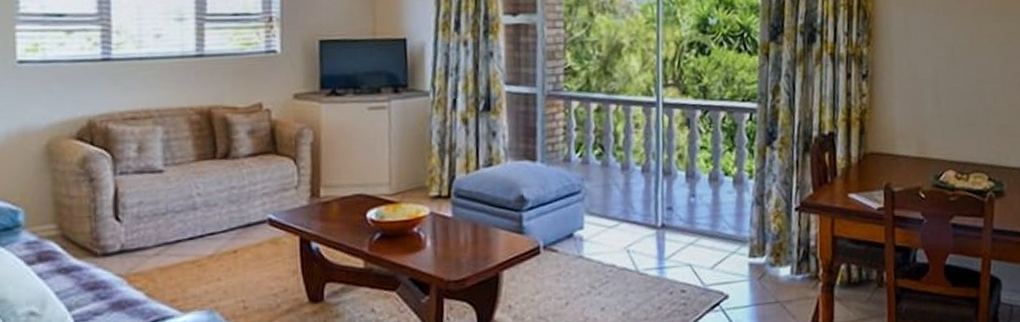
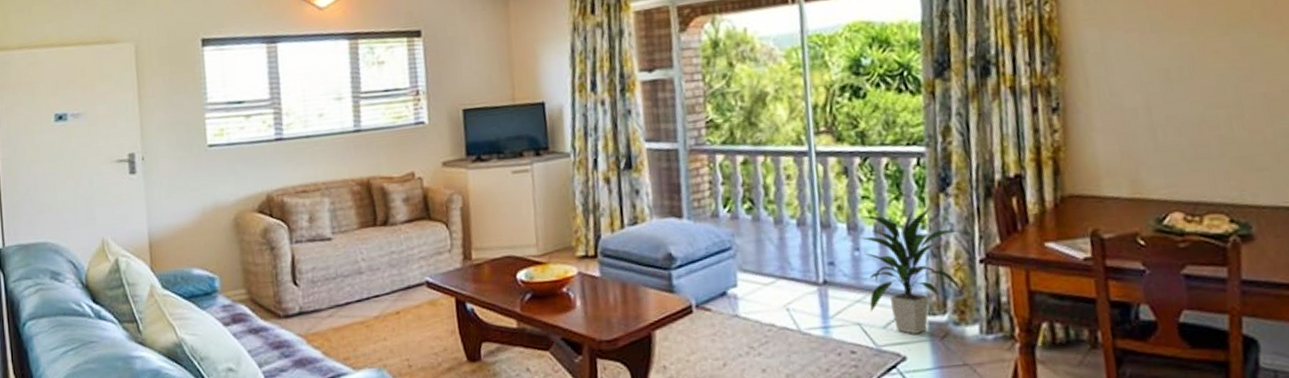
indoor plant: none [697,158,780,275] -> present [860,207,962,334]

